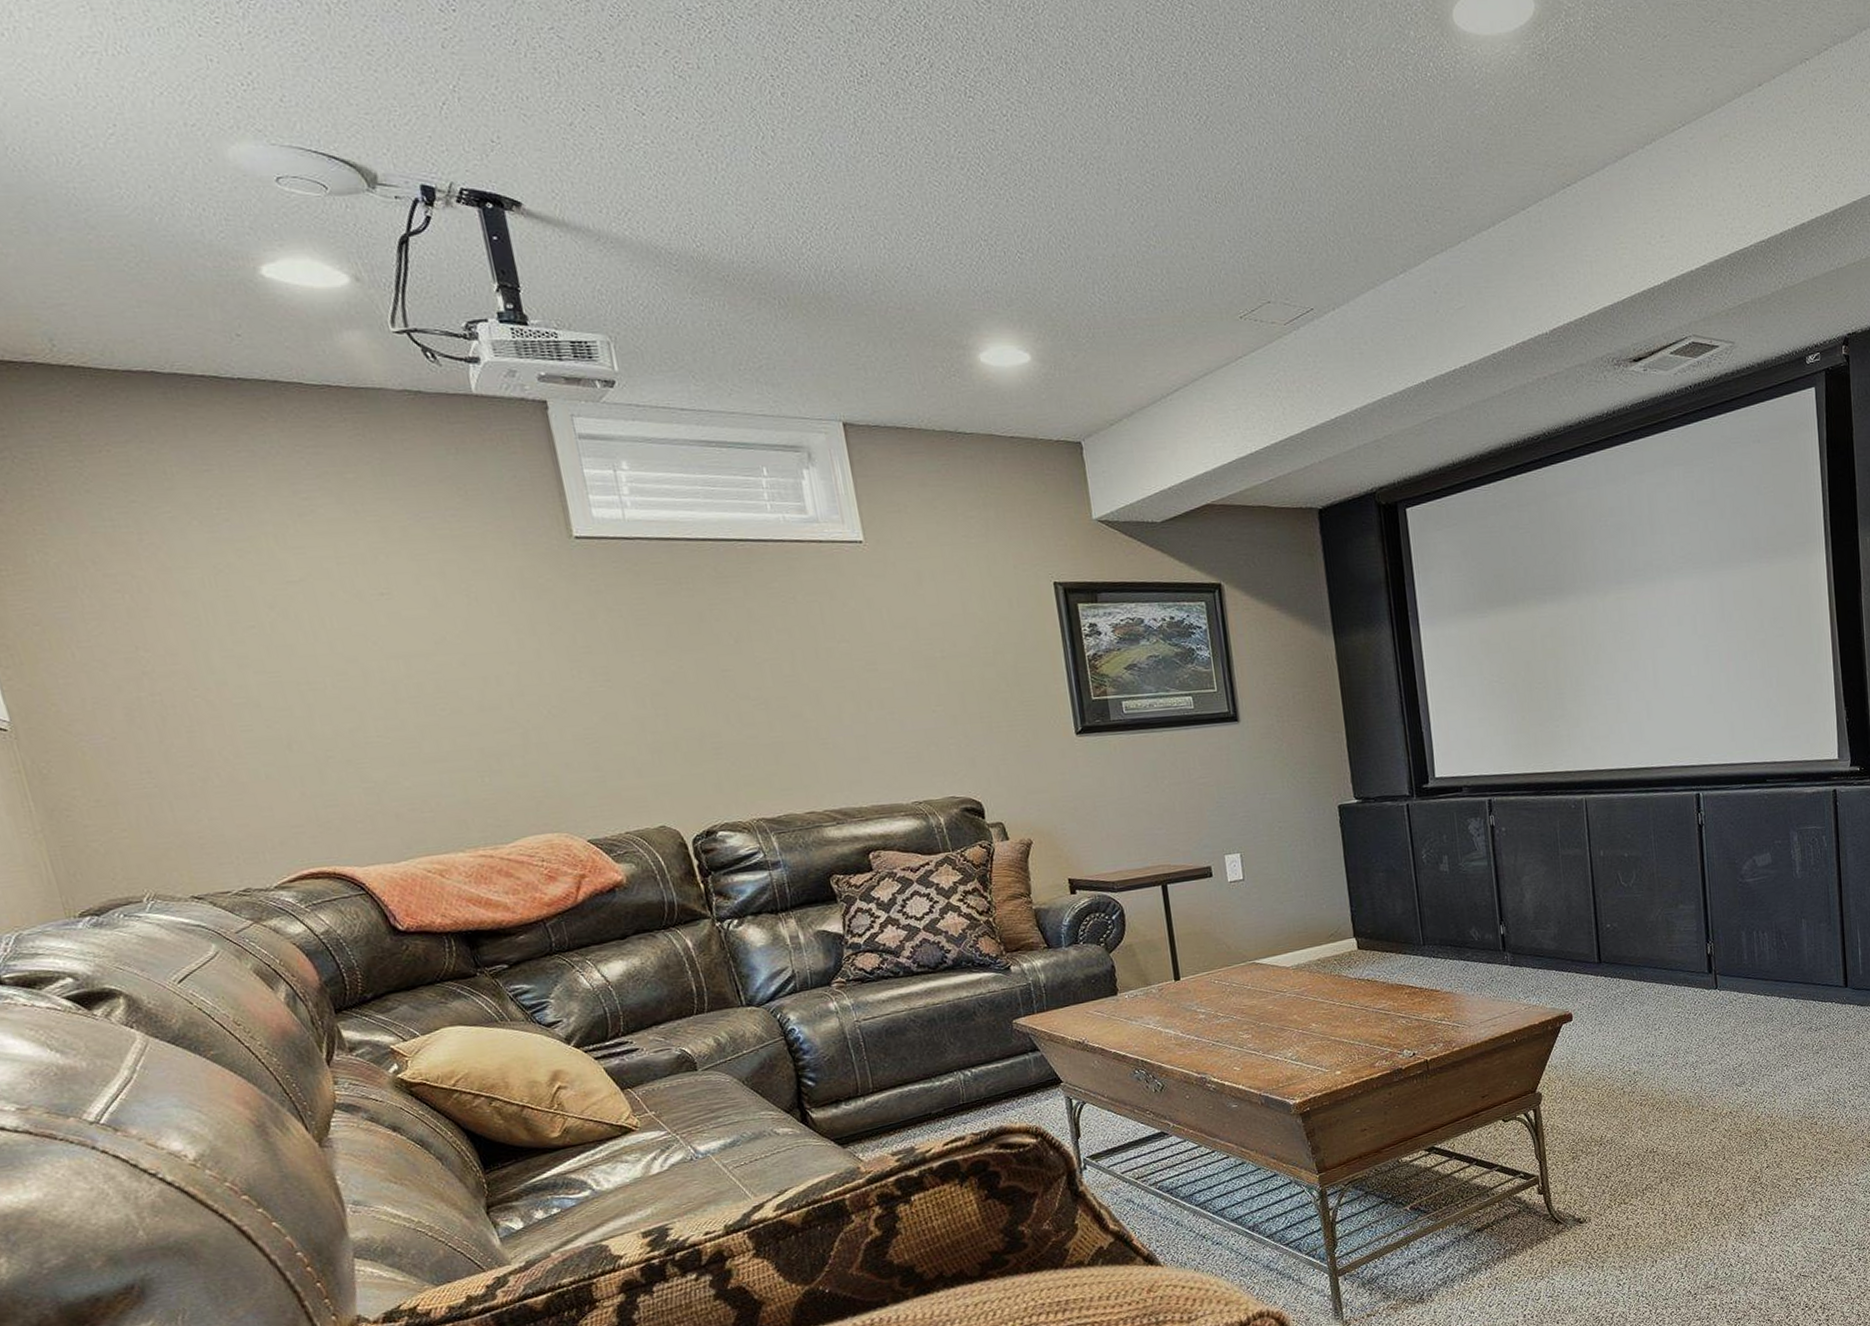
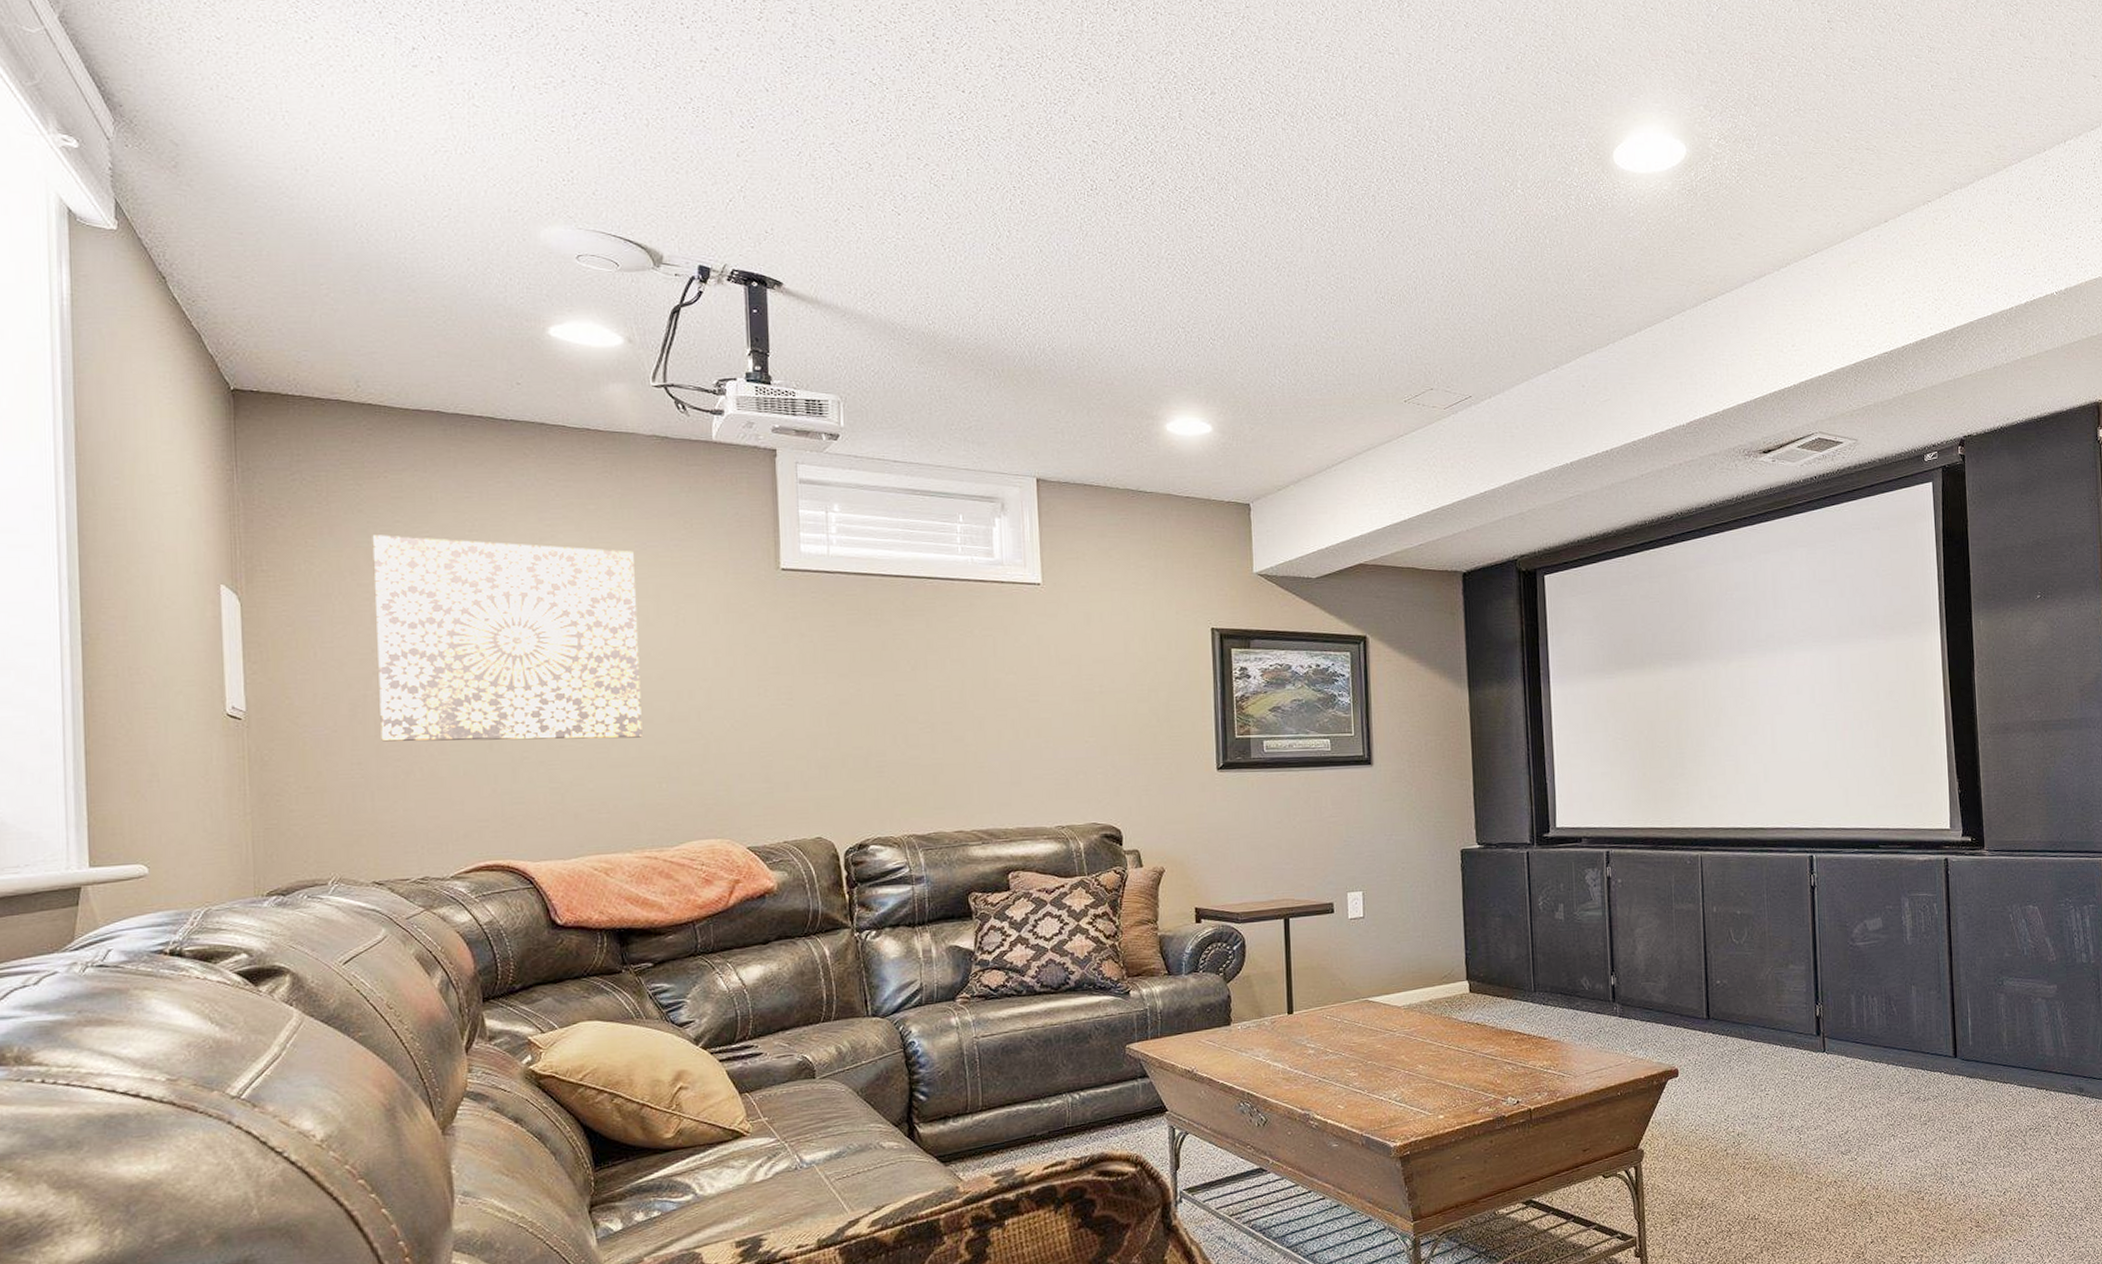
wall art: none [107,517,454,747] -> present [372,535,643,742]

